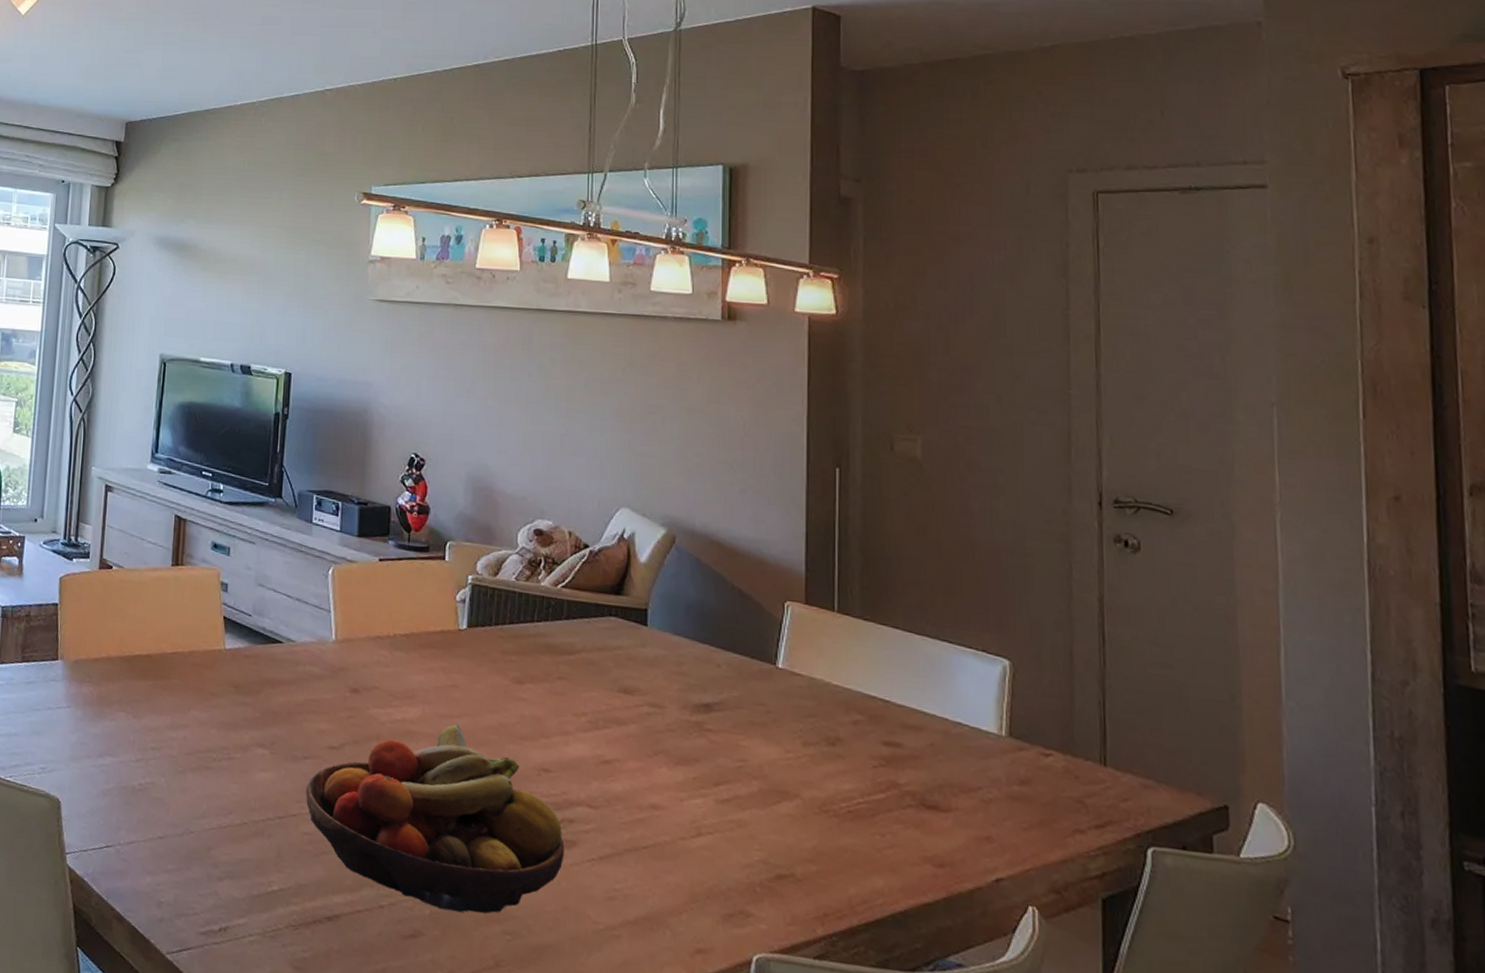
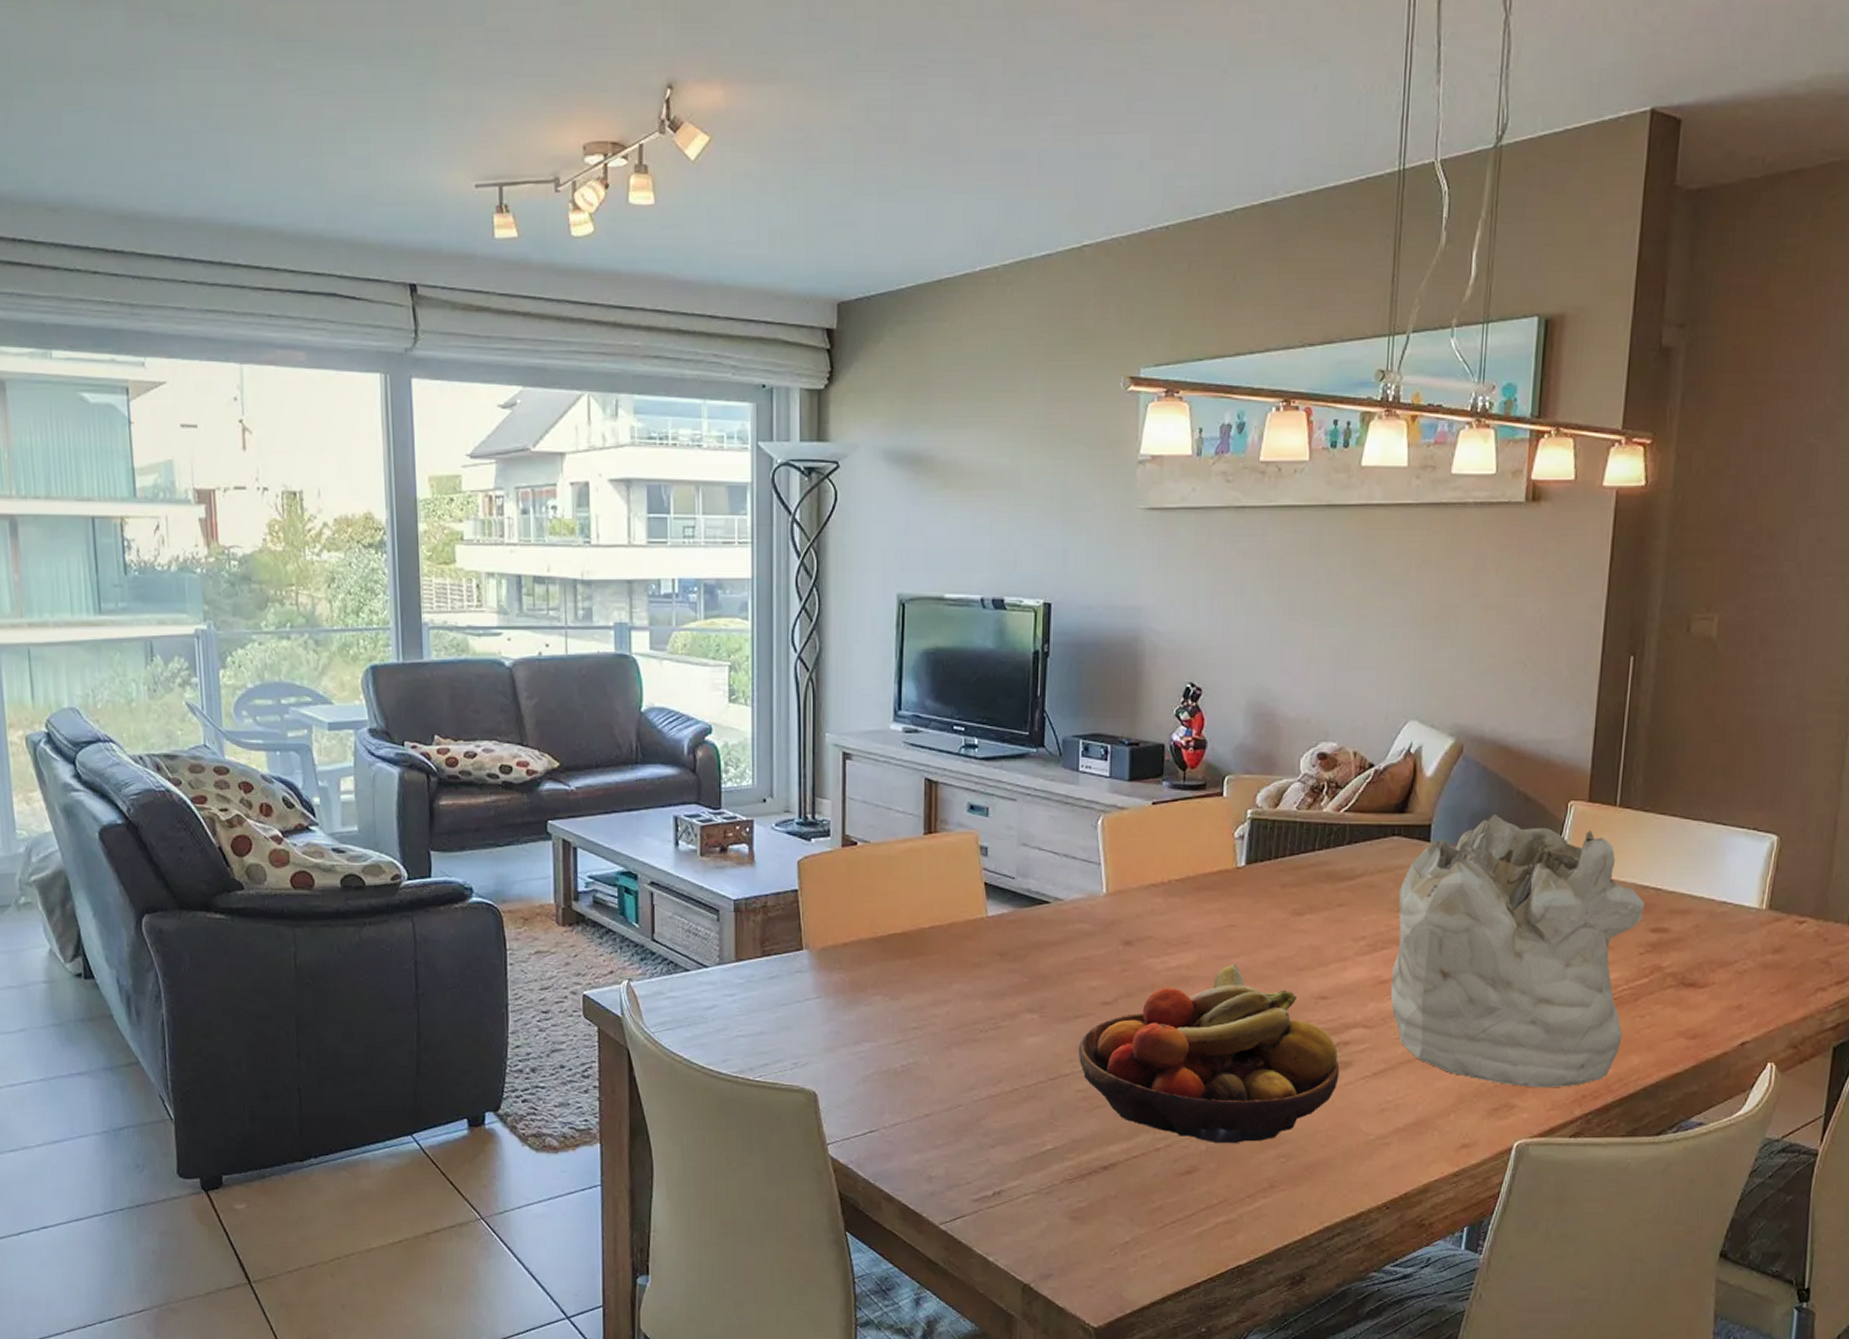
mineral sample: none [614,605,873,902] -> present [1390,813,1644,1088]

